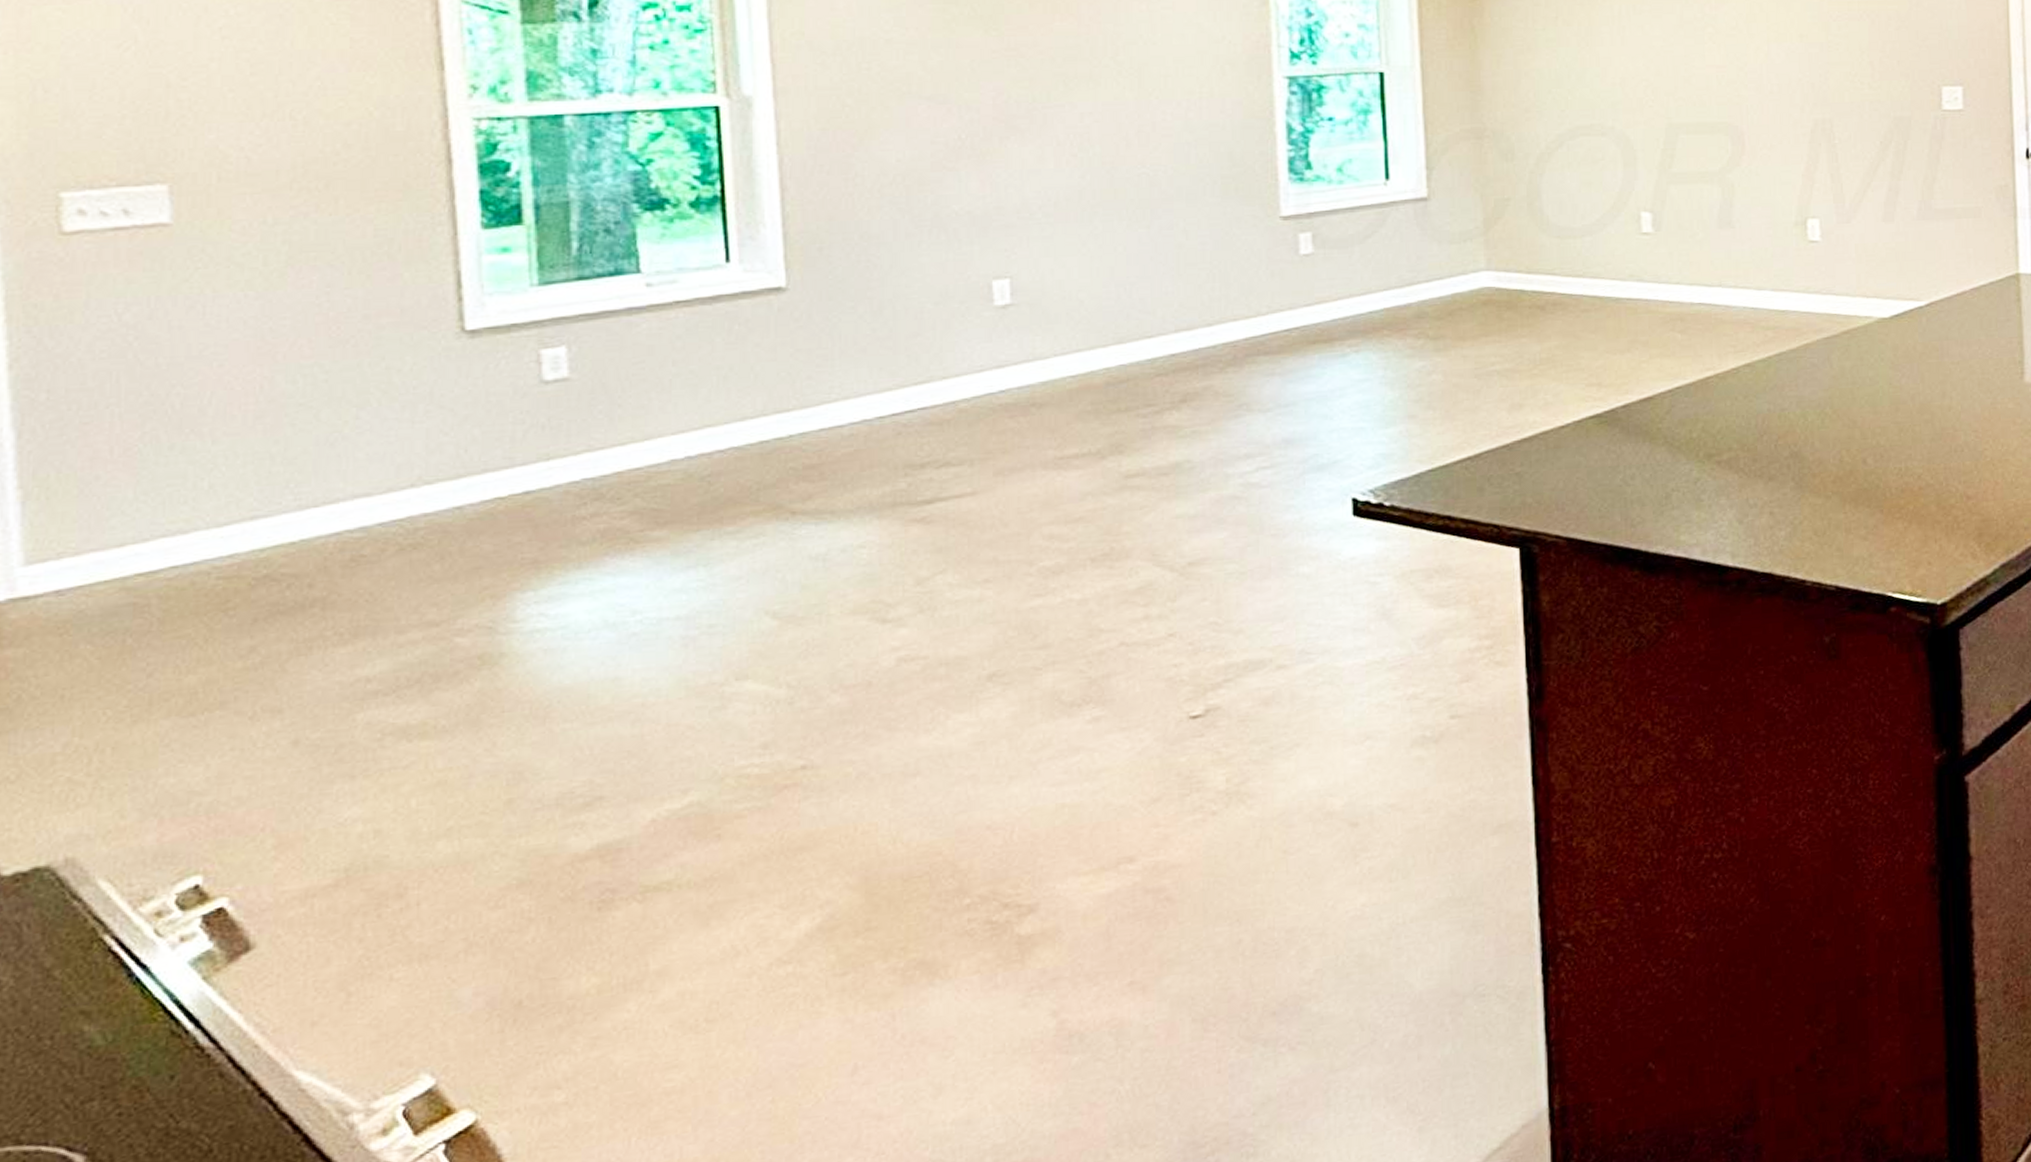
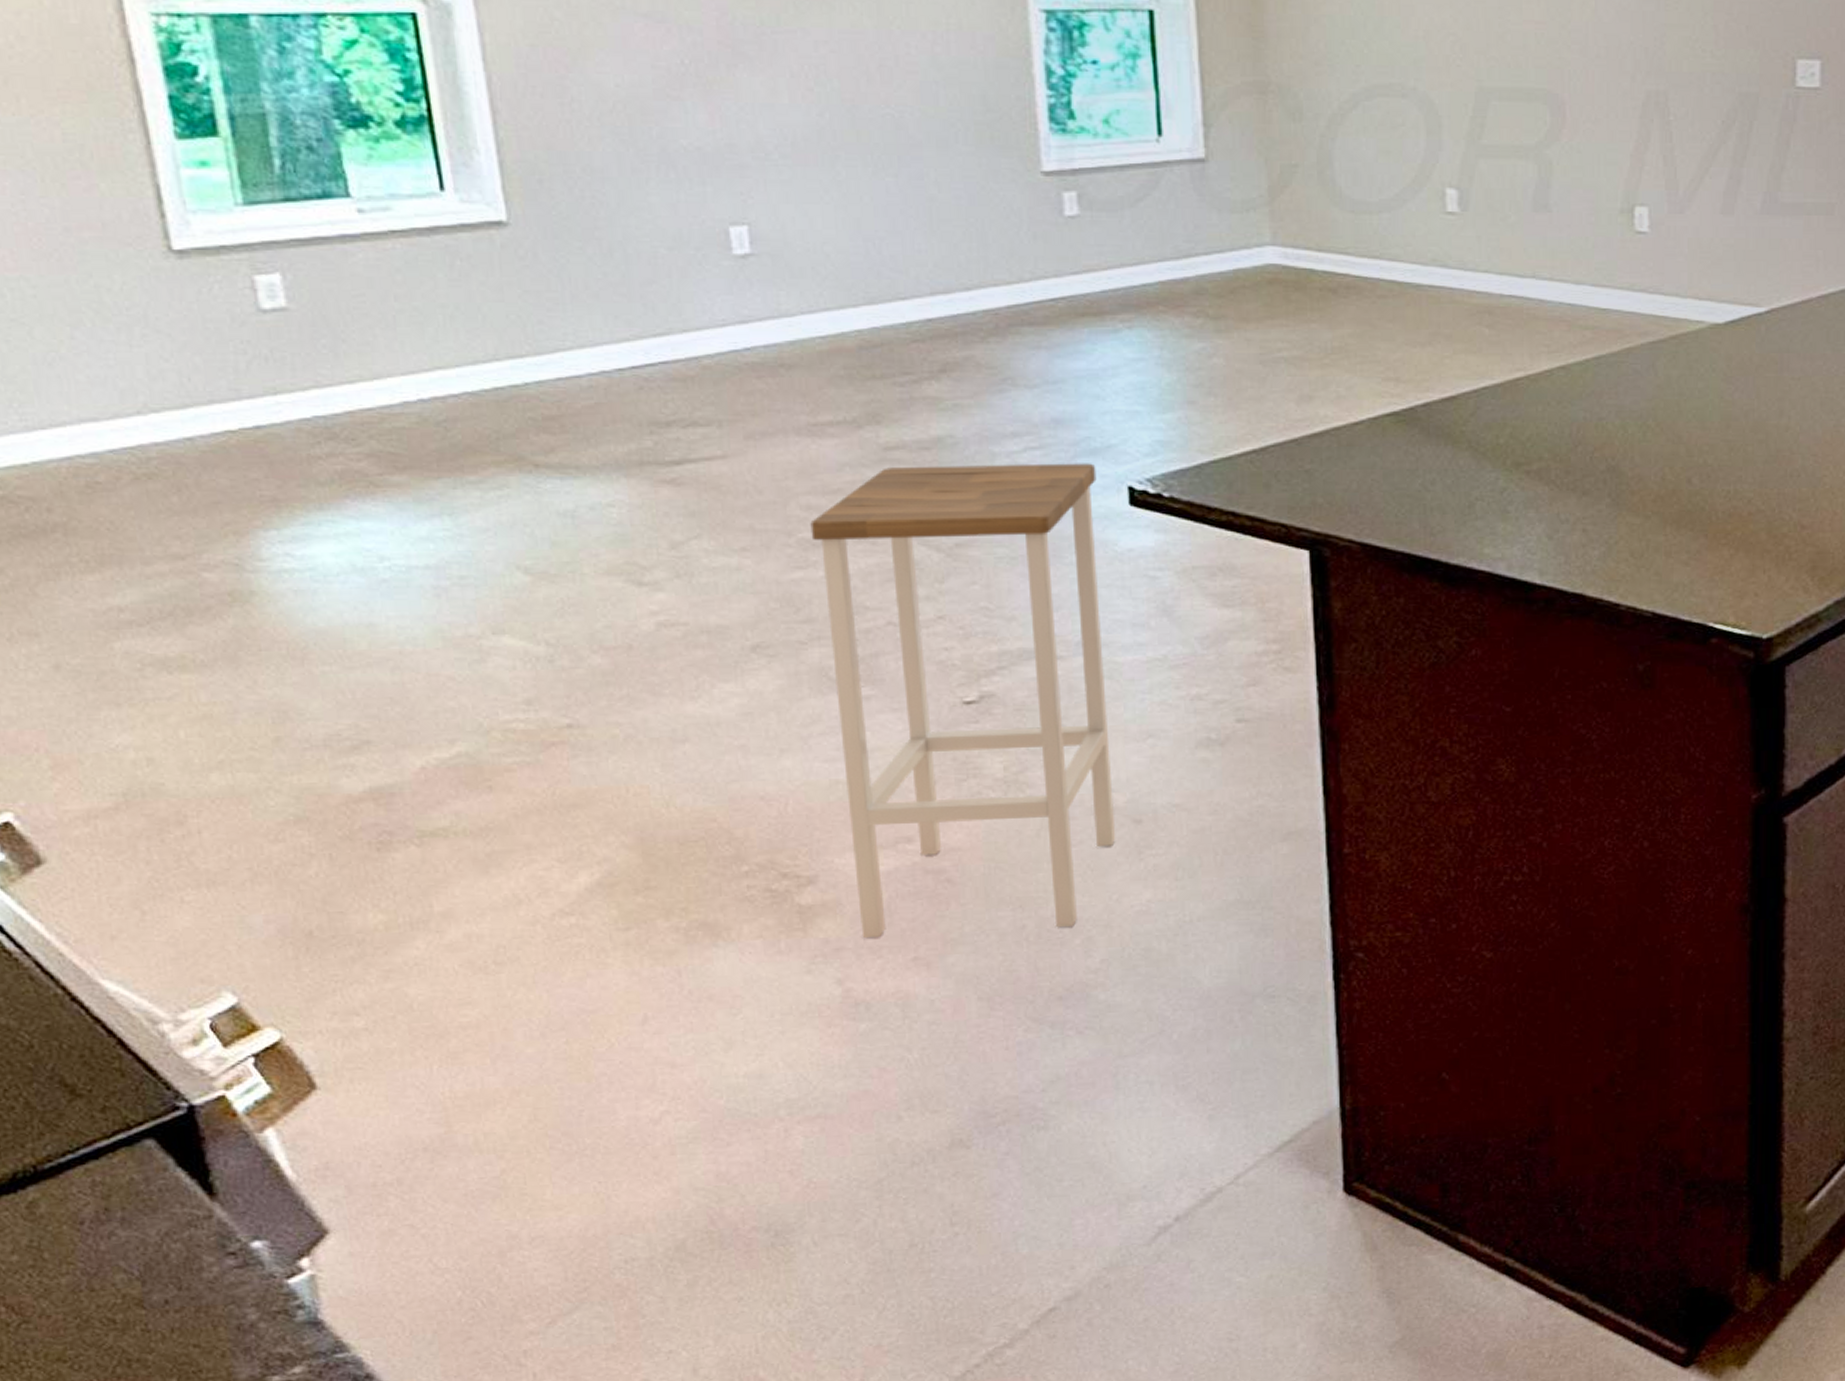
bar stool: none [1051,478,1333,966] -> present [810,463,1116,939]

